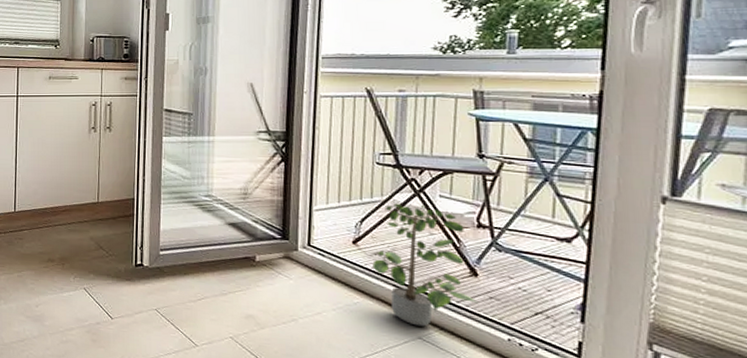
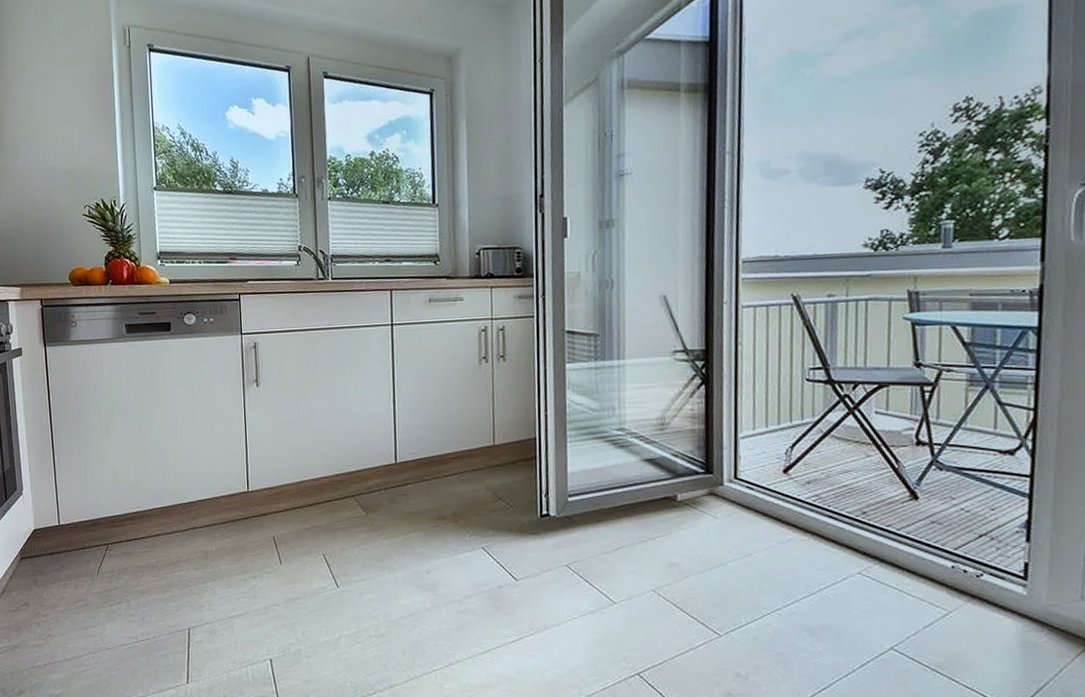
potted plant: present [372,201,479,327] -> none [805,421,921,560]

